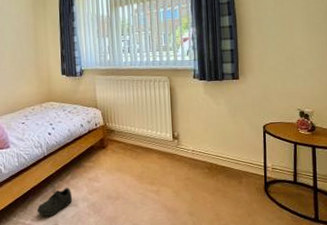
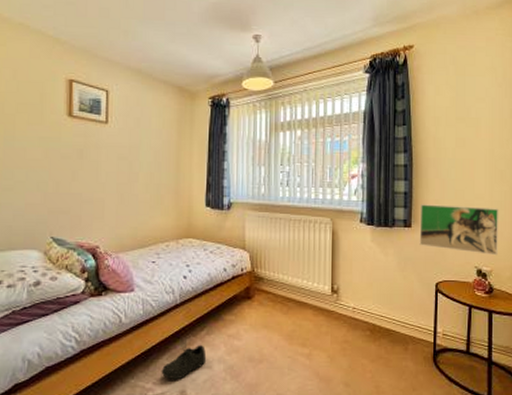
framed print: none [245,57,318,99] -> present [419,204,499,256]

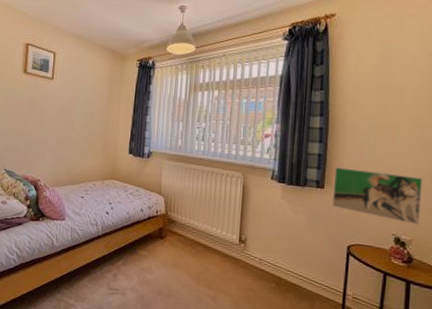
shoe: present [161,339,206,380] -> none [82,266,121,301]

